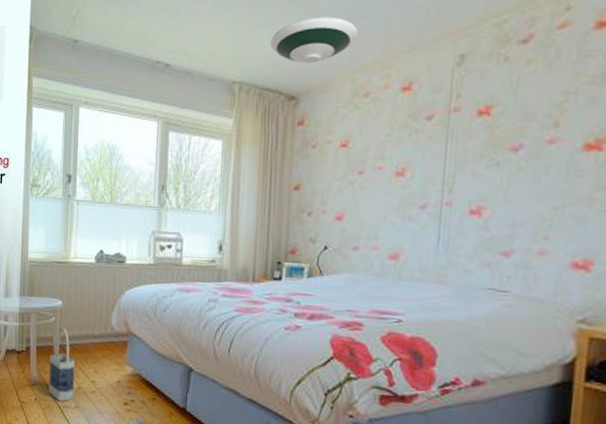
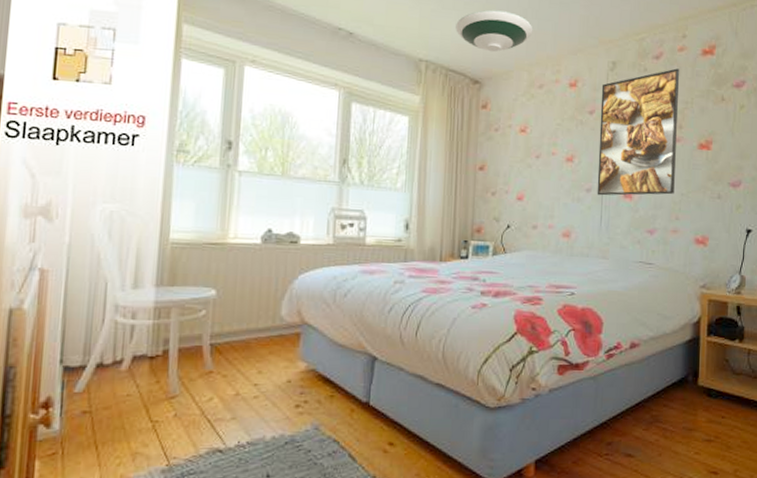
bag: present [48,327,76,402] -> none [194,322,233,415]
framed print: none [433,51,558,213] -> present [597,68,679,196]

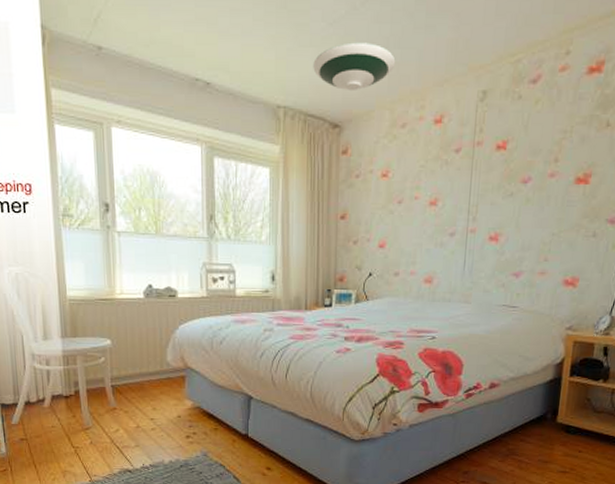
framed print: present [597,68,679,196] -> none [461,92,559,240]

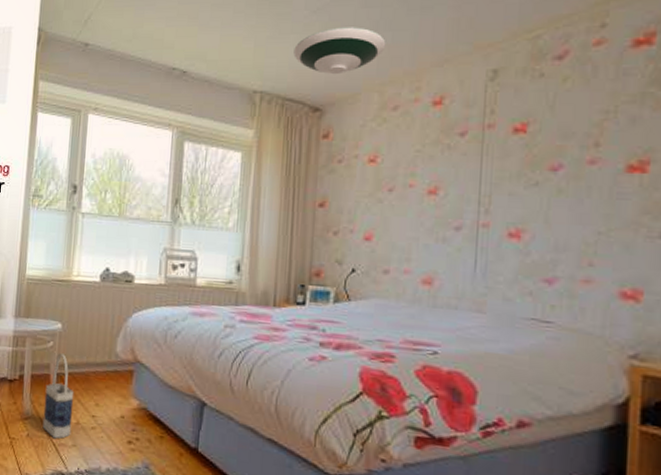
bag: none [102,367,133,443] -> present [42,353,75,439]

